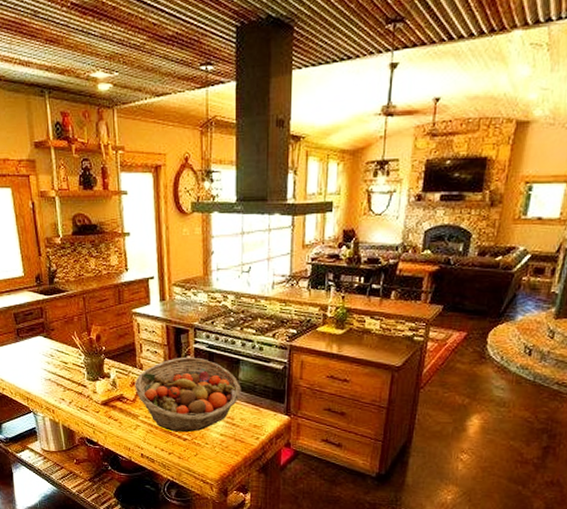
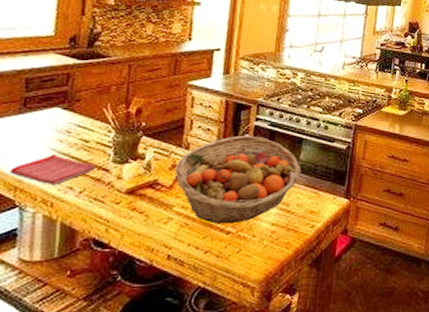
dish towel: none [21,373,77,396] -> present [10,154,96,184]

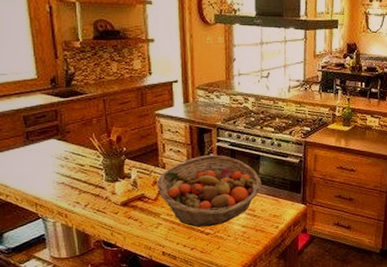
dish towel: present [10,154,96,184] -> none [29,176,94,200]

